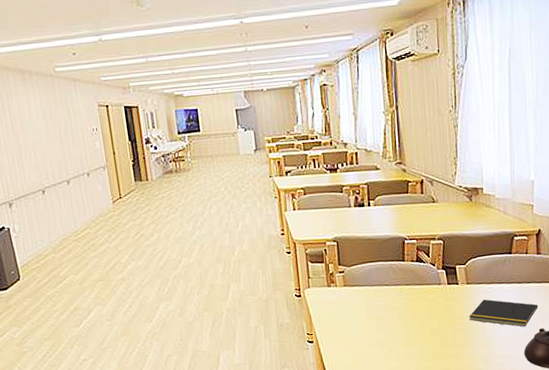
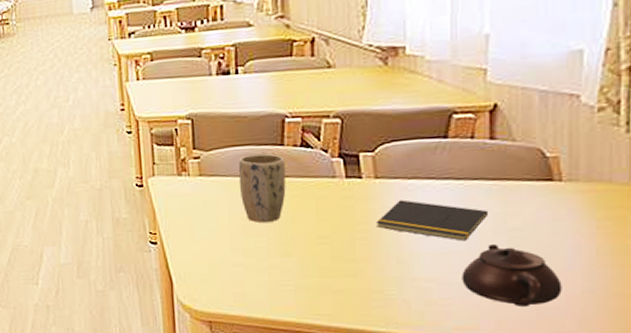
plant pot: none [373,268,407,321] -> present [238,154,286,222]

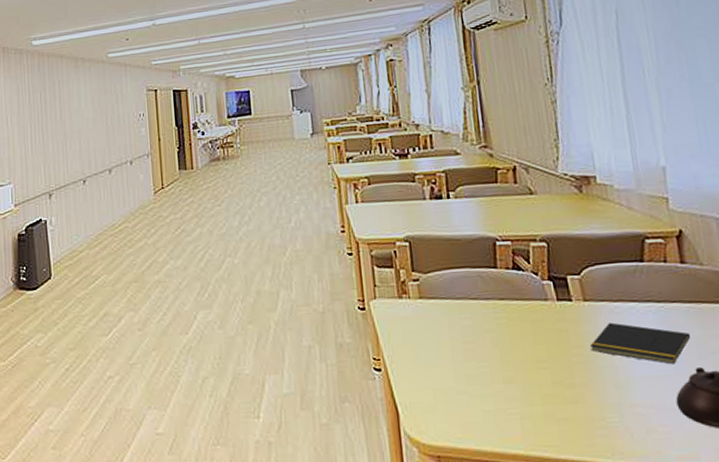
plant pot: present [238,154,286,222] -> none [456,276,503,347]

